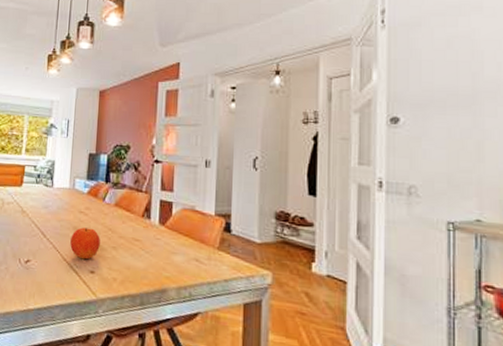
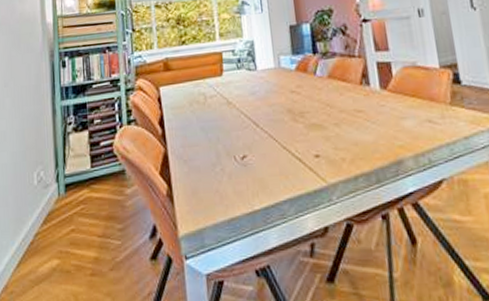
fruit: present [70,227,100,260] -> none [286,107,320,144]

